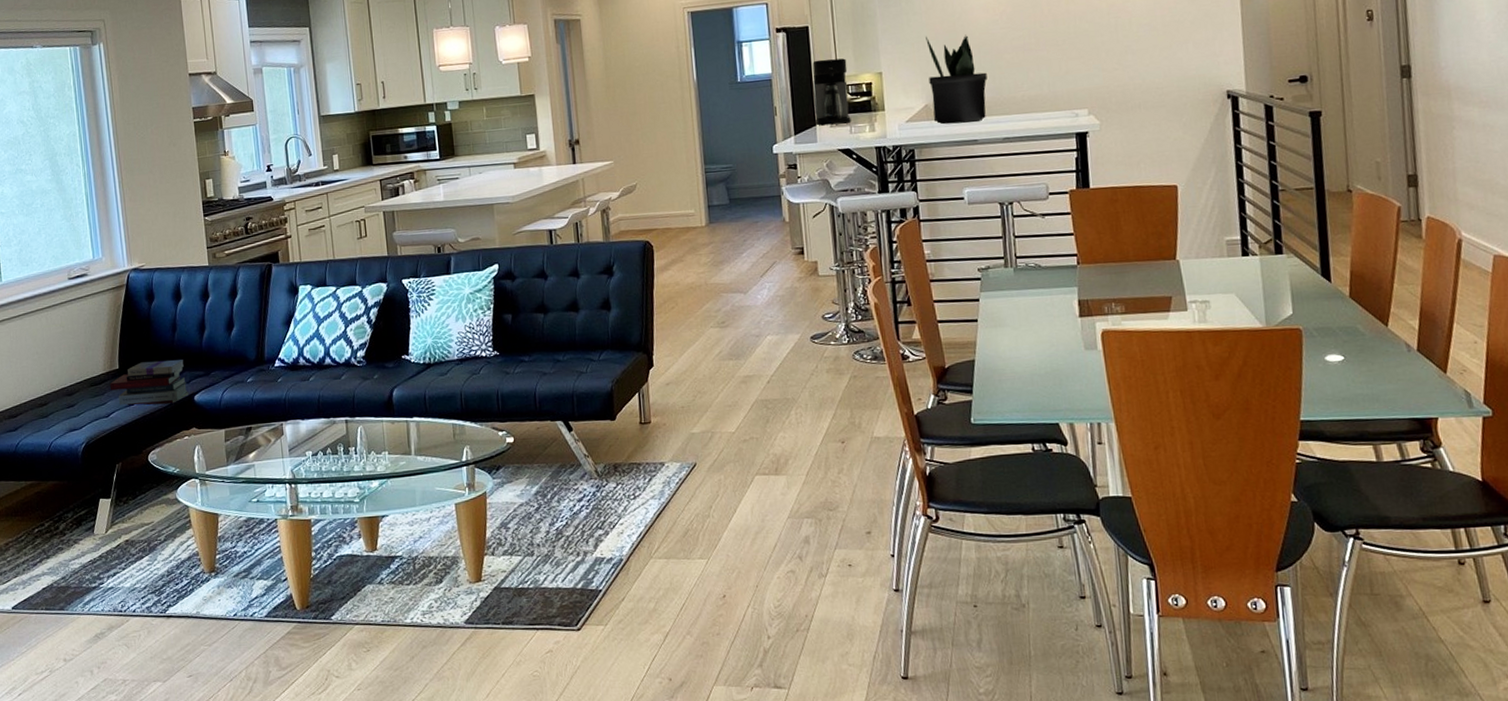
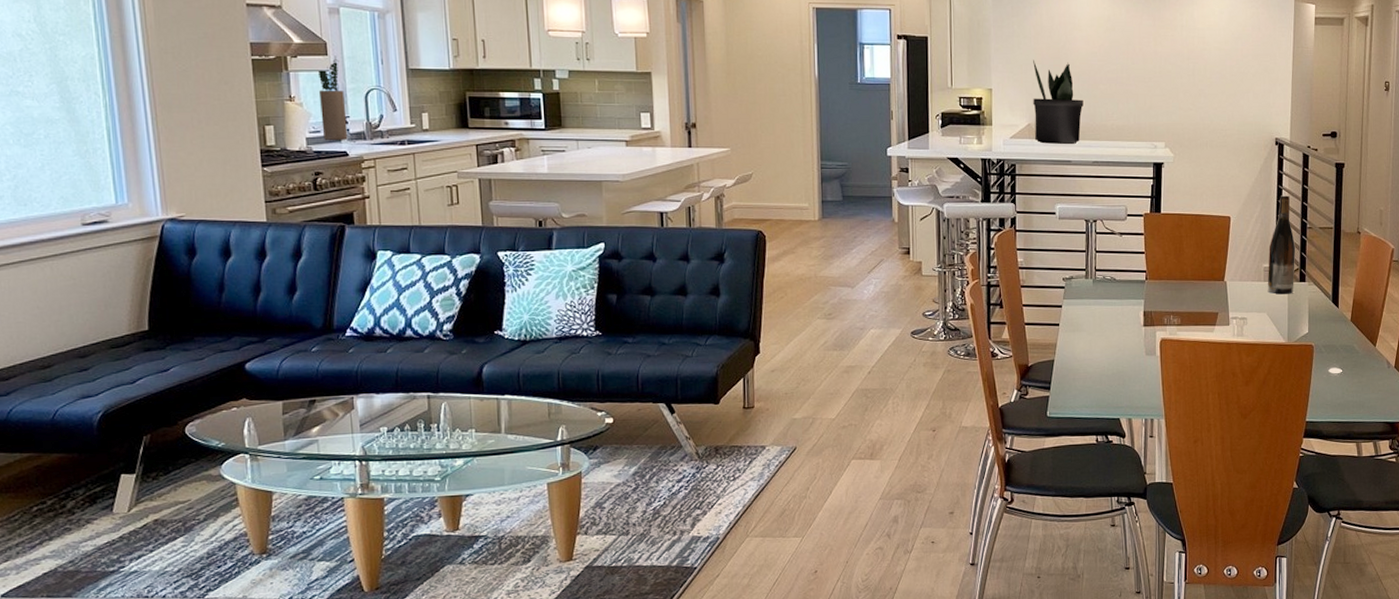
books: present [109,359,189,406] -> none [136,323,239,372]
vase: none [247,110,272,188] -> present [318,55,348,141]
coffee maker: present [812,58,852,127] -> none [927,70,961,135]
wine bottle: none [1230,155,1269,271] -> present [1267,195,1296,294]

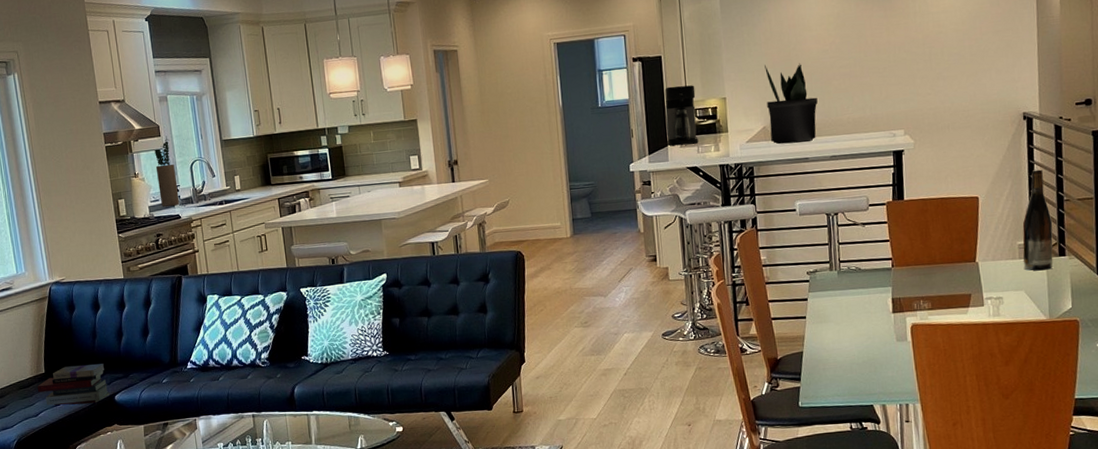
books: none [136,323,239,372] -> present [37,363,110,406]
coffee maker: none [927,70,961,135] -> present [665,85,699,147]

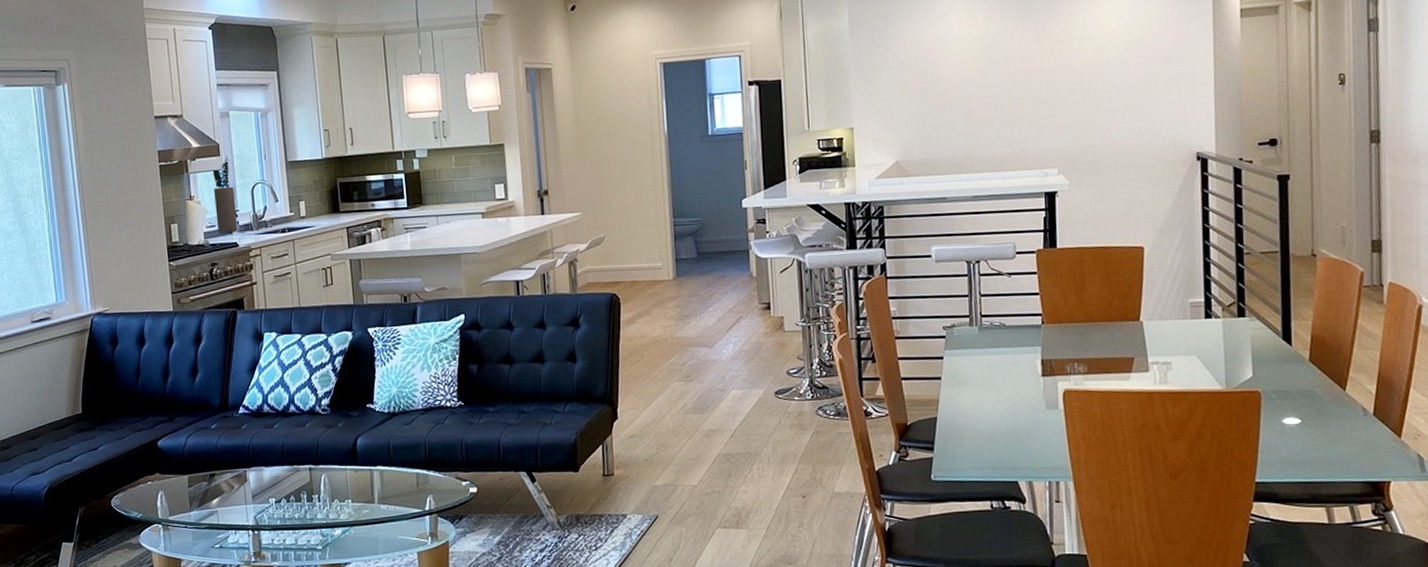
books: present [37,363,110,406] -> none [72,404,153,450]
coffee maker: present [665,85,699,147] -> none [784,113,822,182]
planter: present [764,63,818,145] -> none [898,91,959,182]
wine bottle: present [1022,169,1054,271] -> none [1195,217,1231,333]

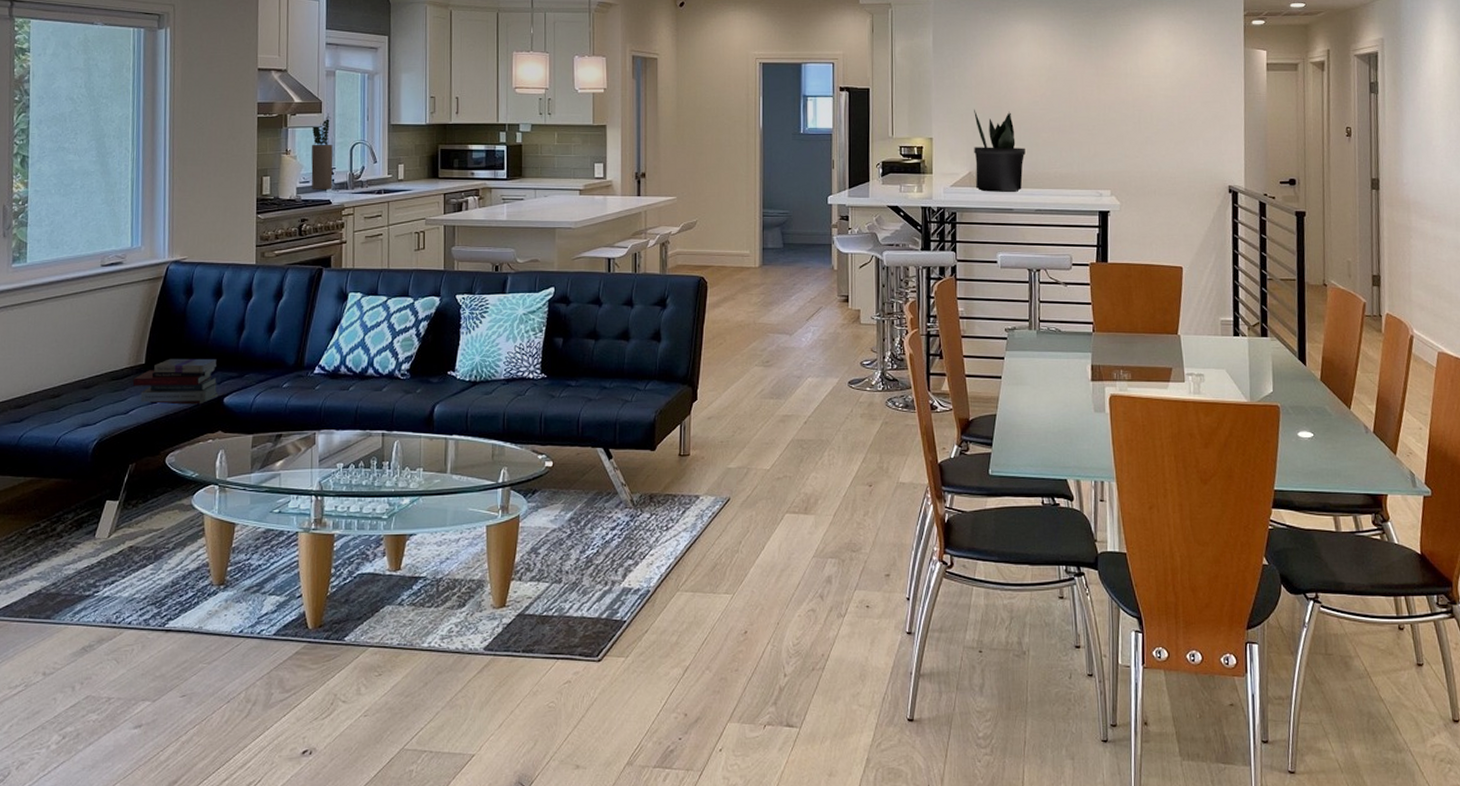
books: none [72,404,153,450] -> present [132,358,219,405]
planter: none [898,91,959,182] -> present [974,109,1025,193]

